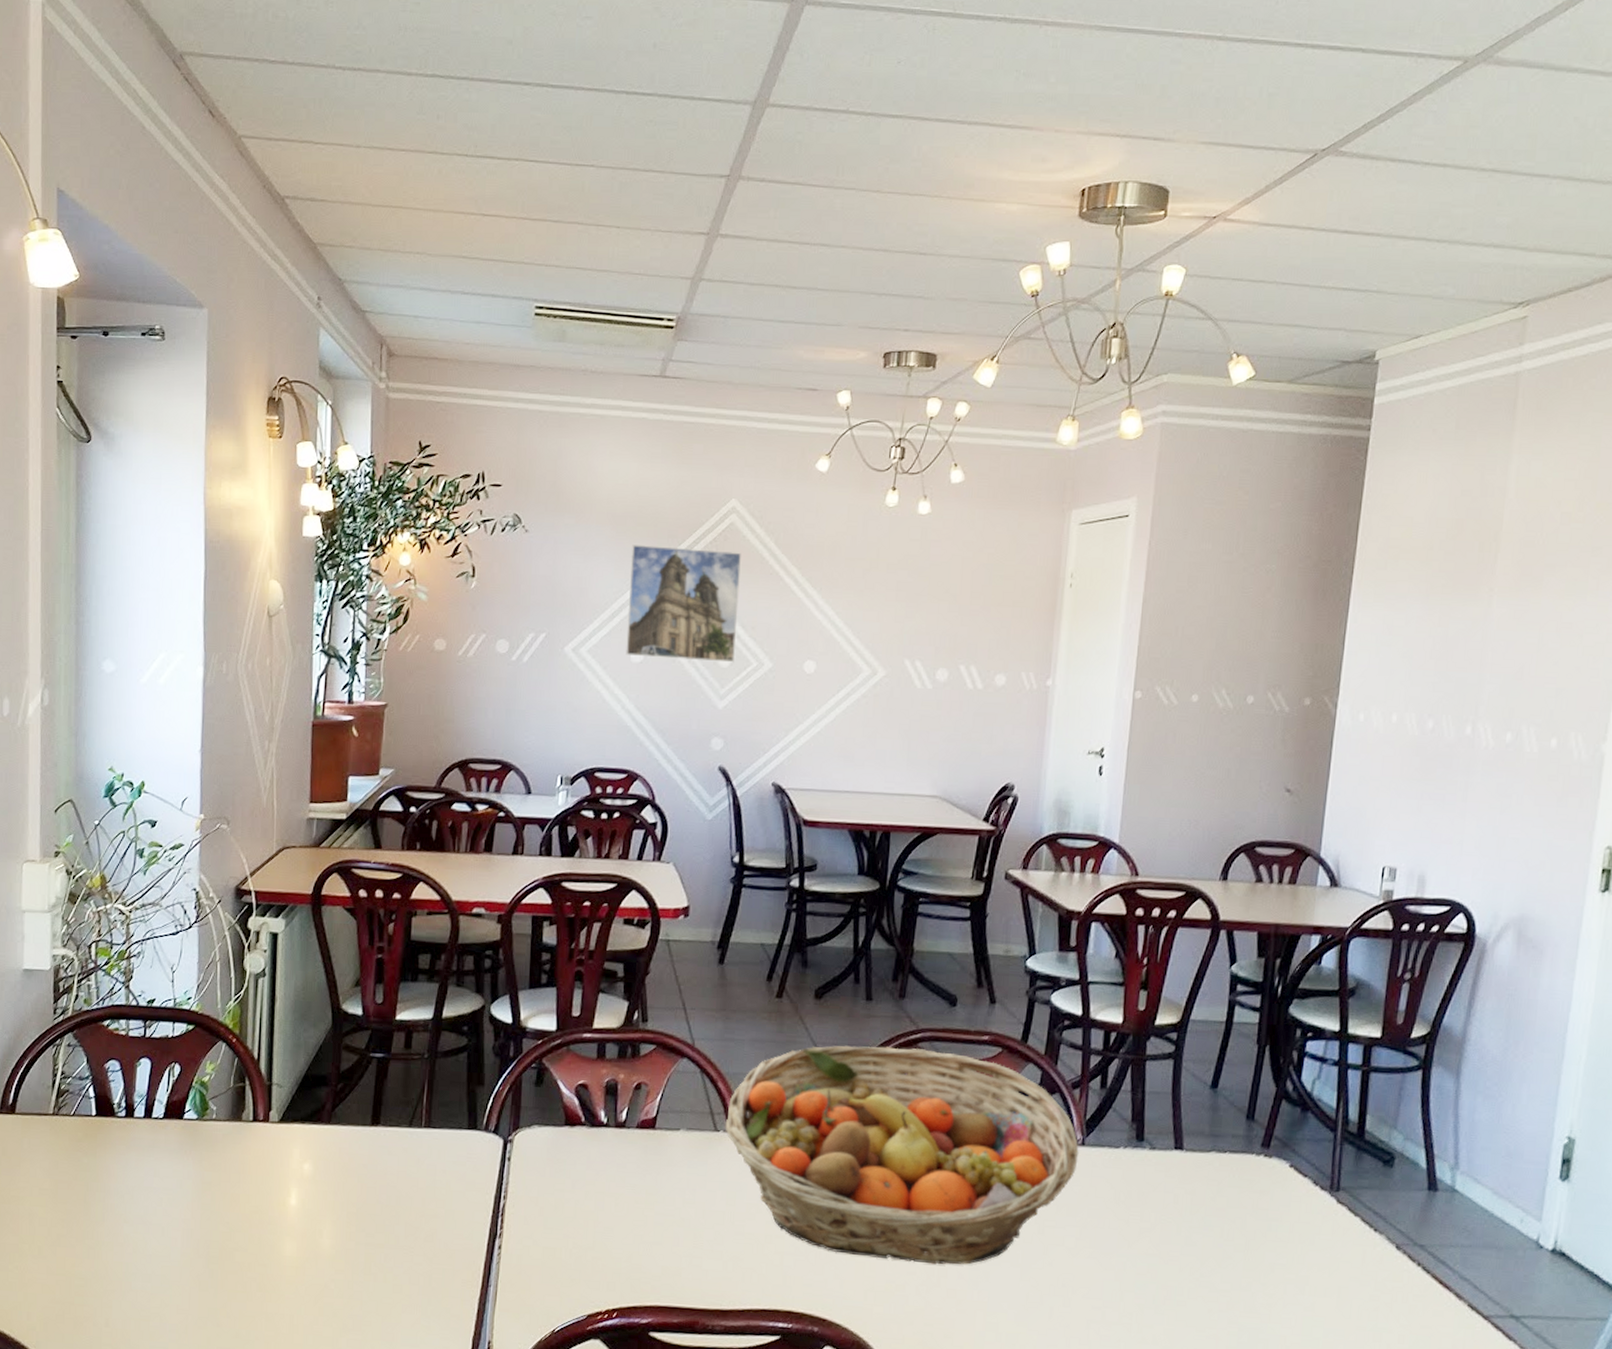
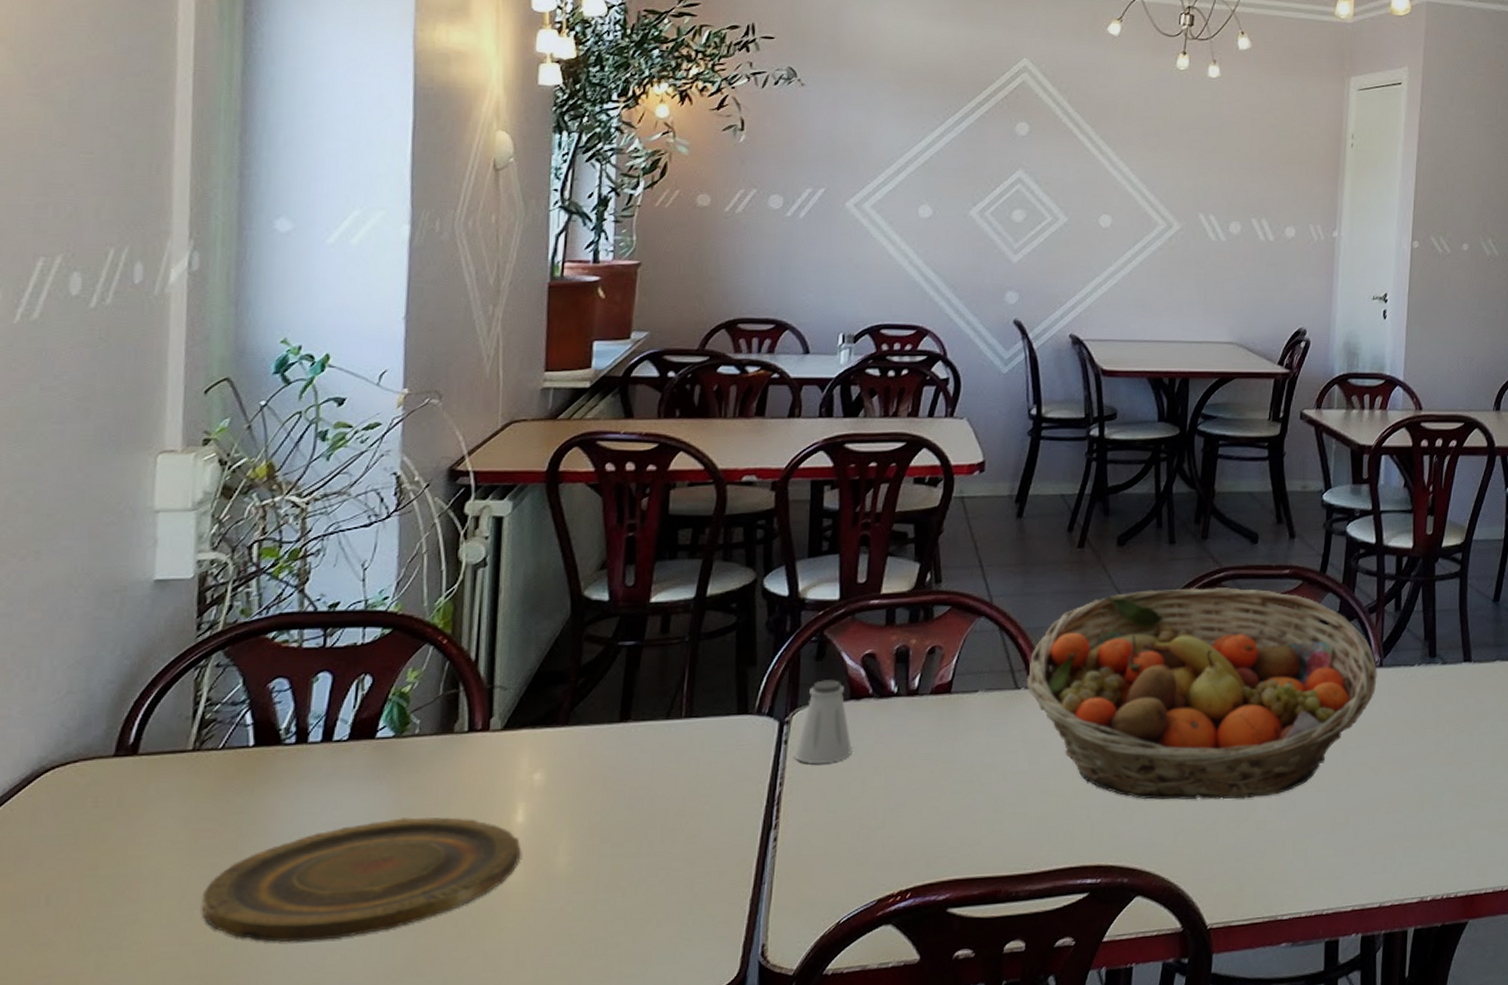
plate: none [61,1189,294,1286] -> present [201,817,520,943]
saltshaker: none [517,1105,566,1183] -> present [795,680,852,763]
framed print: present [626,545,741,663] -> none [913,101,1034,218]

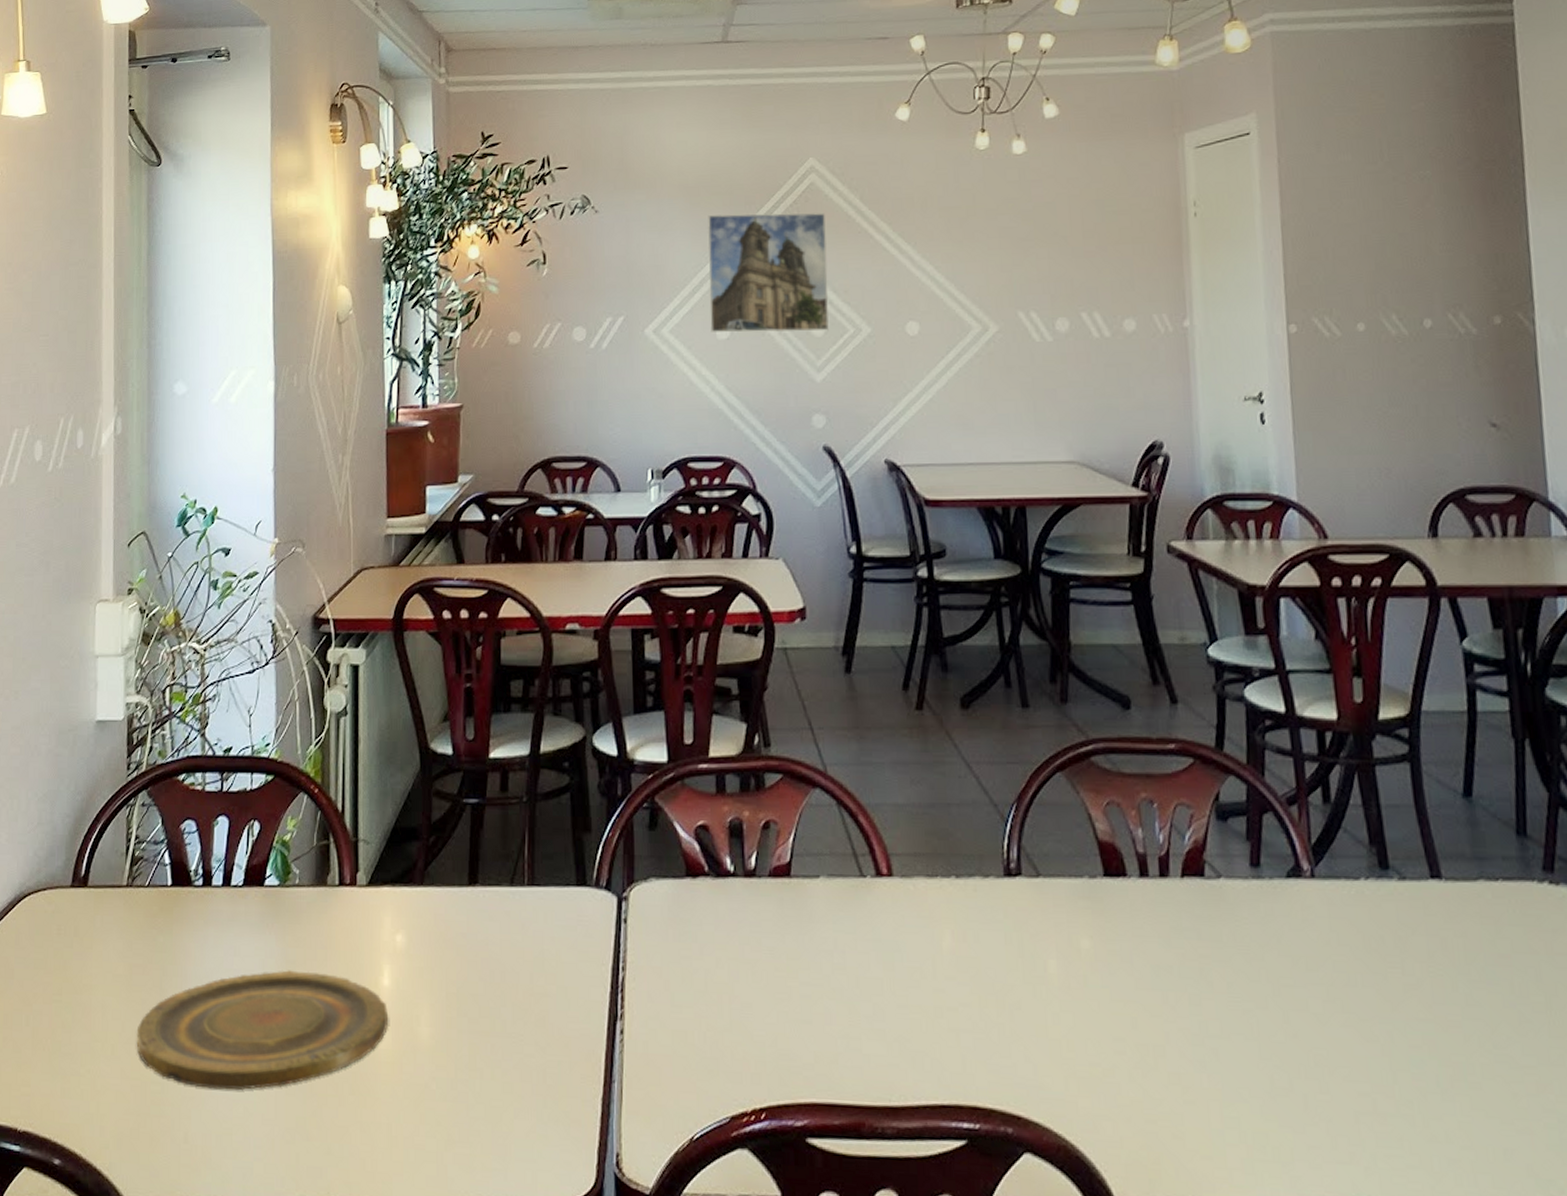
saltshaker: present [795,680,852,763] -> none [635,853,692,948]
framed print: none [913,101,1034,218] -> present [708,213,829,333]
fruit basket: present [1026,587,1378,800] -> none [872,763,1310,1041]

